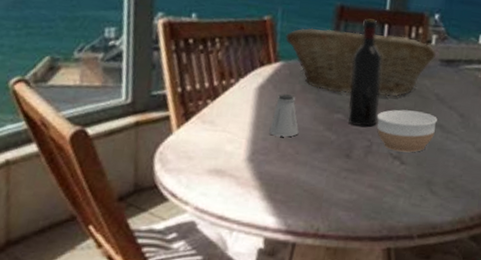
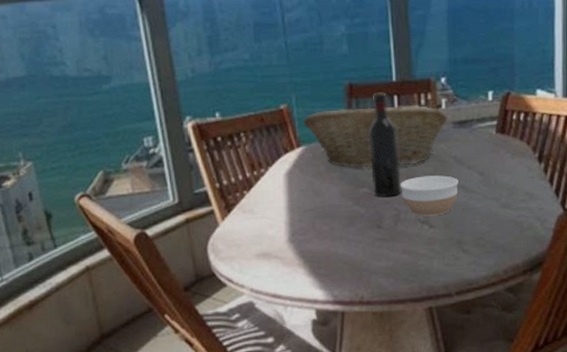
saltshaker: present [269,93,299,137] -> none [303,175,330,216]

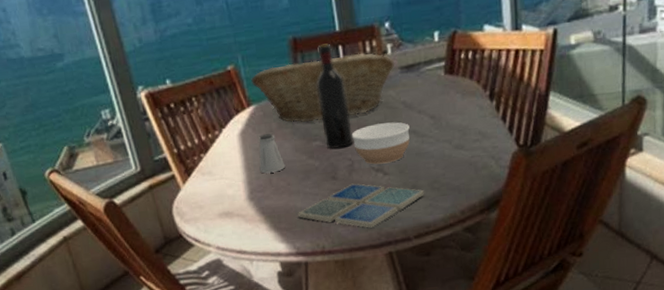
saltshaker: none [303,175,330,216] -> present [258,133,286,174]
drink coaster: none [339,233,469,281] -> present [298,183,425,228]

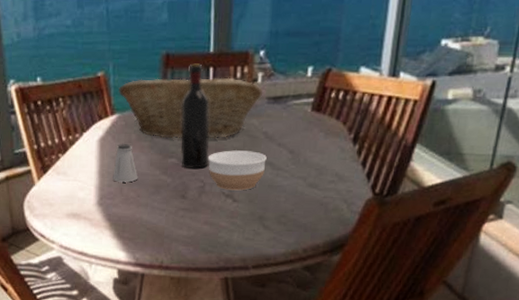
drink coaster: present [298,183,425,228] -> none [142,205,271,251]

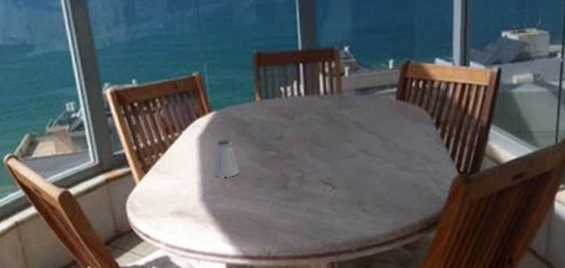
fruit basket: present [119,77,264,139] -> none [214,72,351,133]
wine bottle: present [180,63,210,169] -> none [275,61,306,159]
bowl: present [207,150,267,191] -> none [305,140,360,178]

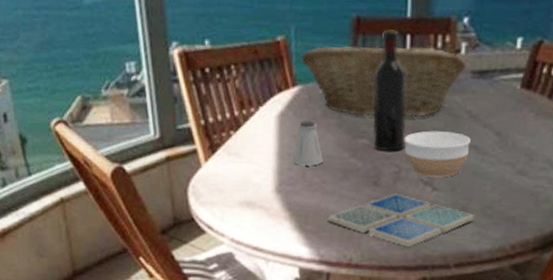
fruit basket: none [214,72,351,133] -> present [301,45,468,118]
drink coaster: none [247,194,369,238] -> present [328,193,475,247]
wine bottle: none [275,61,306,159] -> present [373,29,407,151]
bowl: none [305,140,360,178] -> present [403,131,471,178]

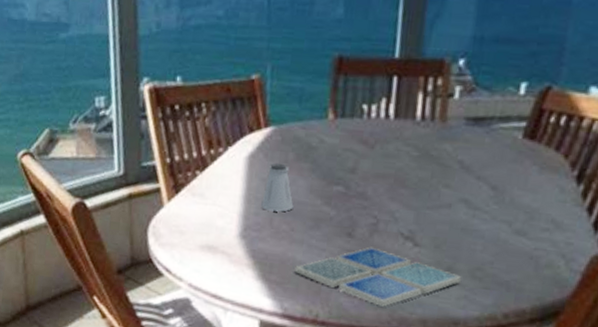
fruit basket: present [301,45,468,118] -> none [276,85,461,166]
wine bottle: present [373,29,407,151] -> none [349,70,391,201]
bowl: present [403,131,471,178] -> none [383,180,461,233]

